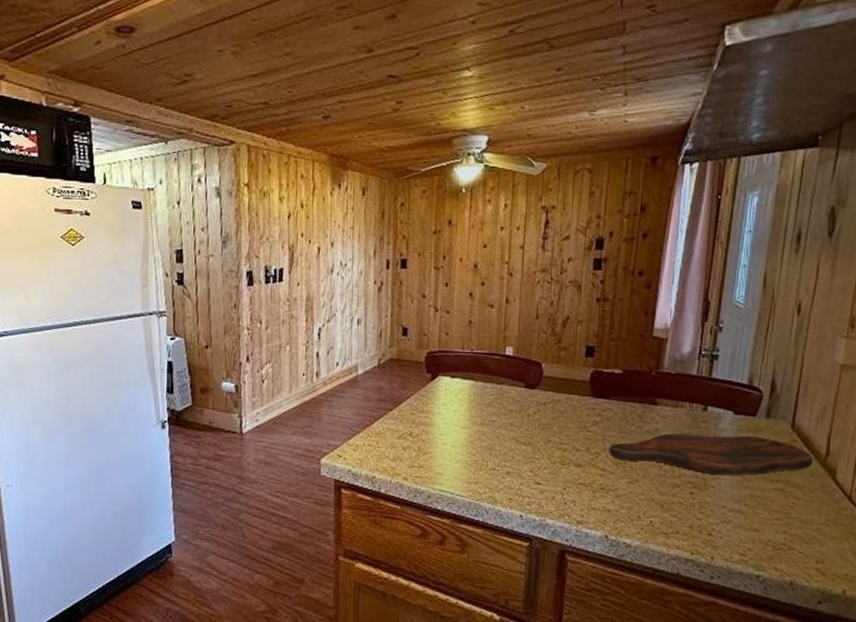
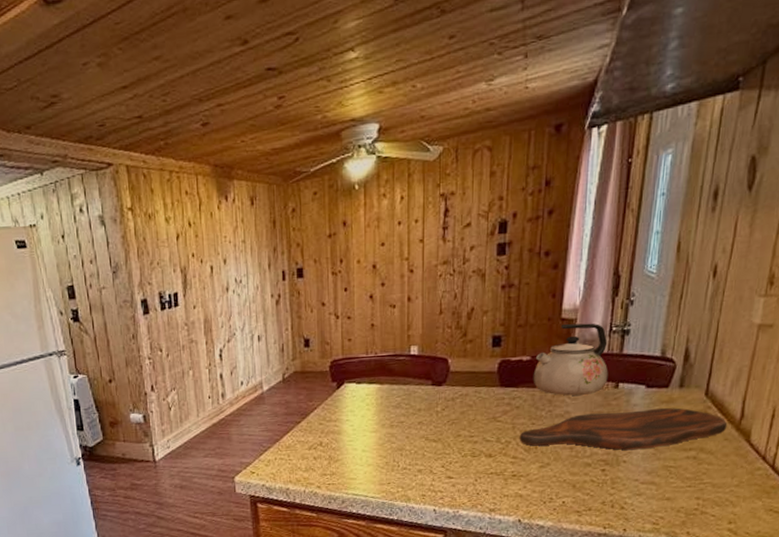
kettle: none [624,342,698,414] -> present [533,323,608,396]

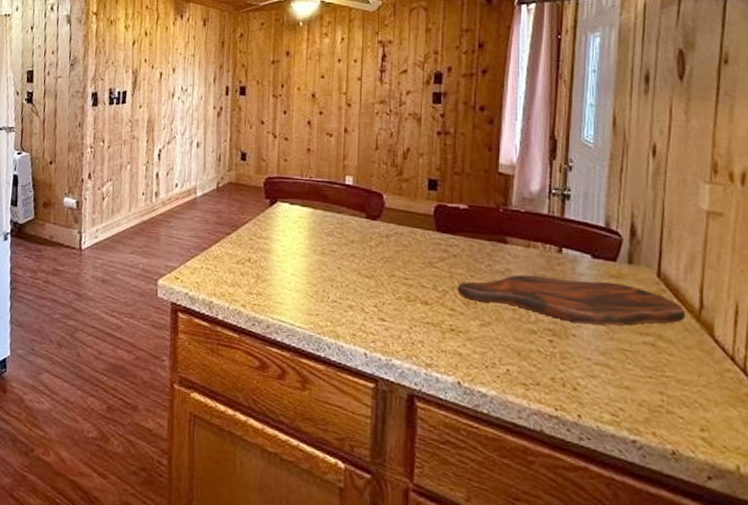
kettle: present [533,323,608,396] -> none [470,178,550,255]

